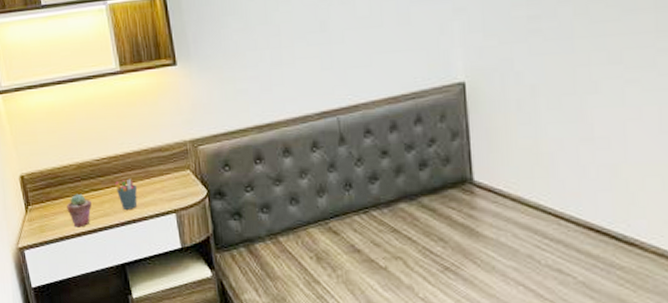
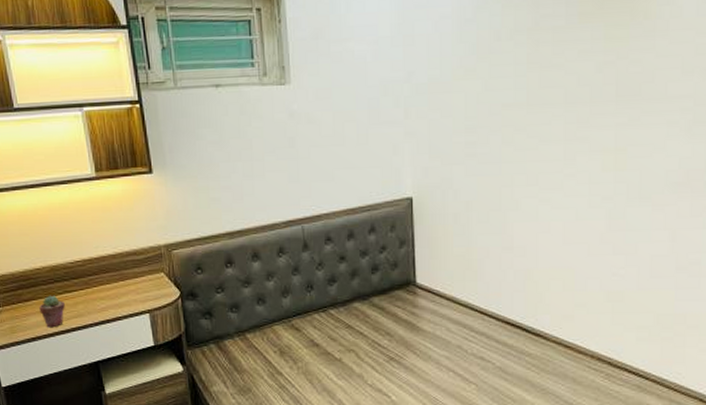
pen holder: present [115,178,138,209] -> none [89,280,112,310]

